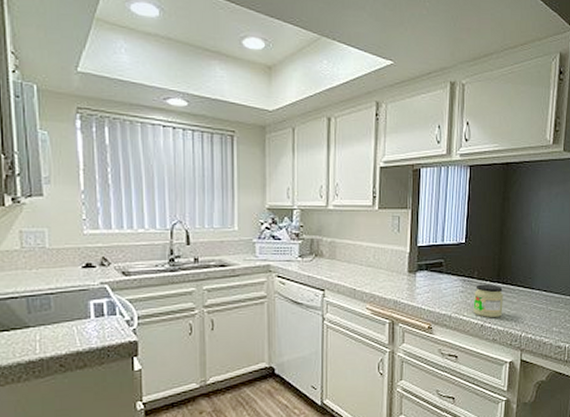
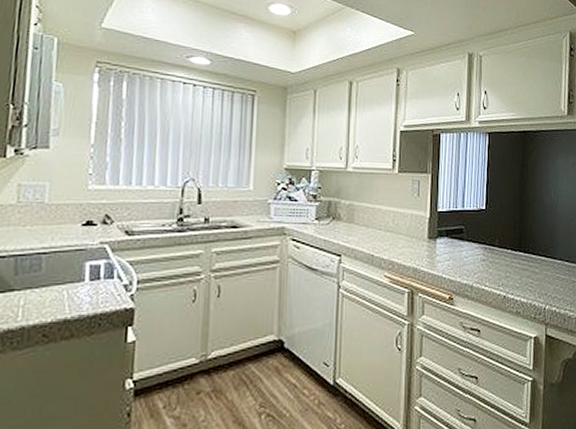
jar: present [473,284,504,318] -> none [495,252,526,289]

